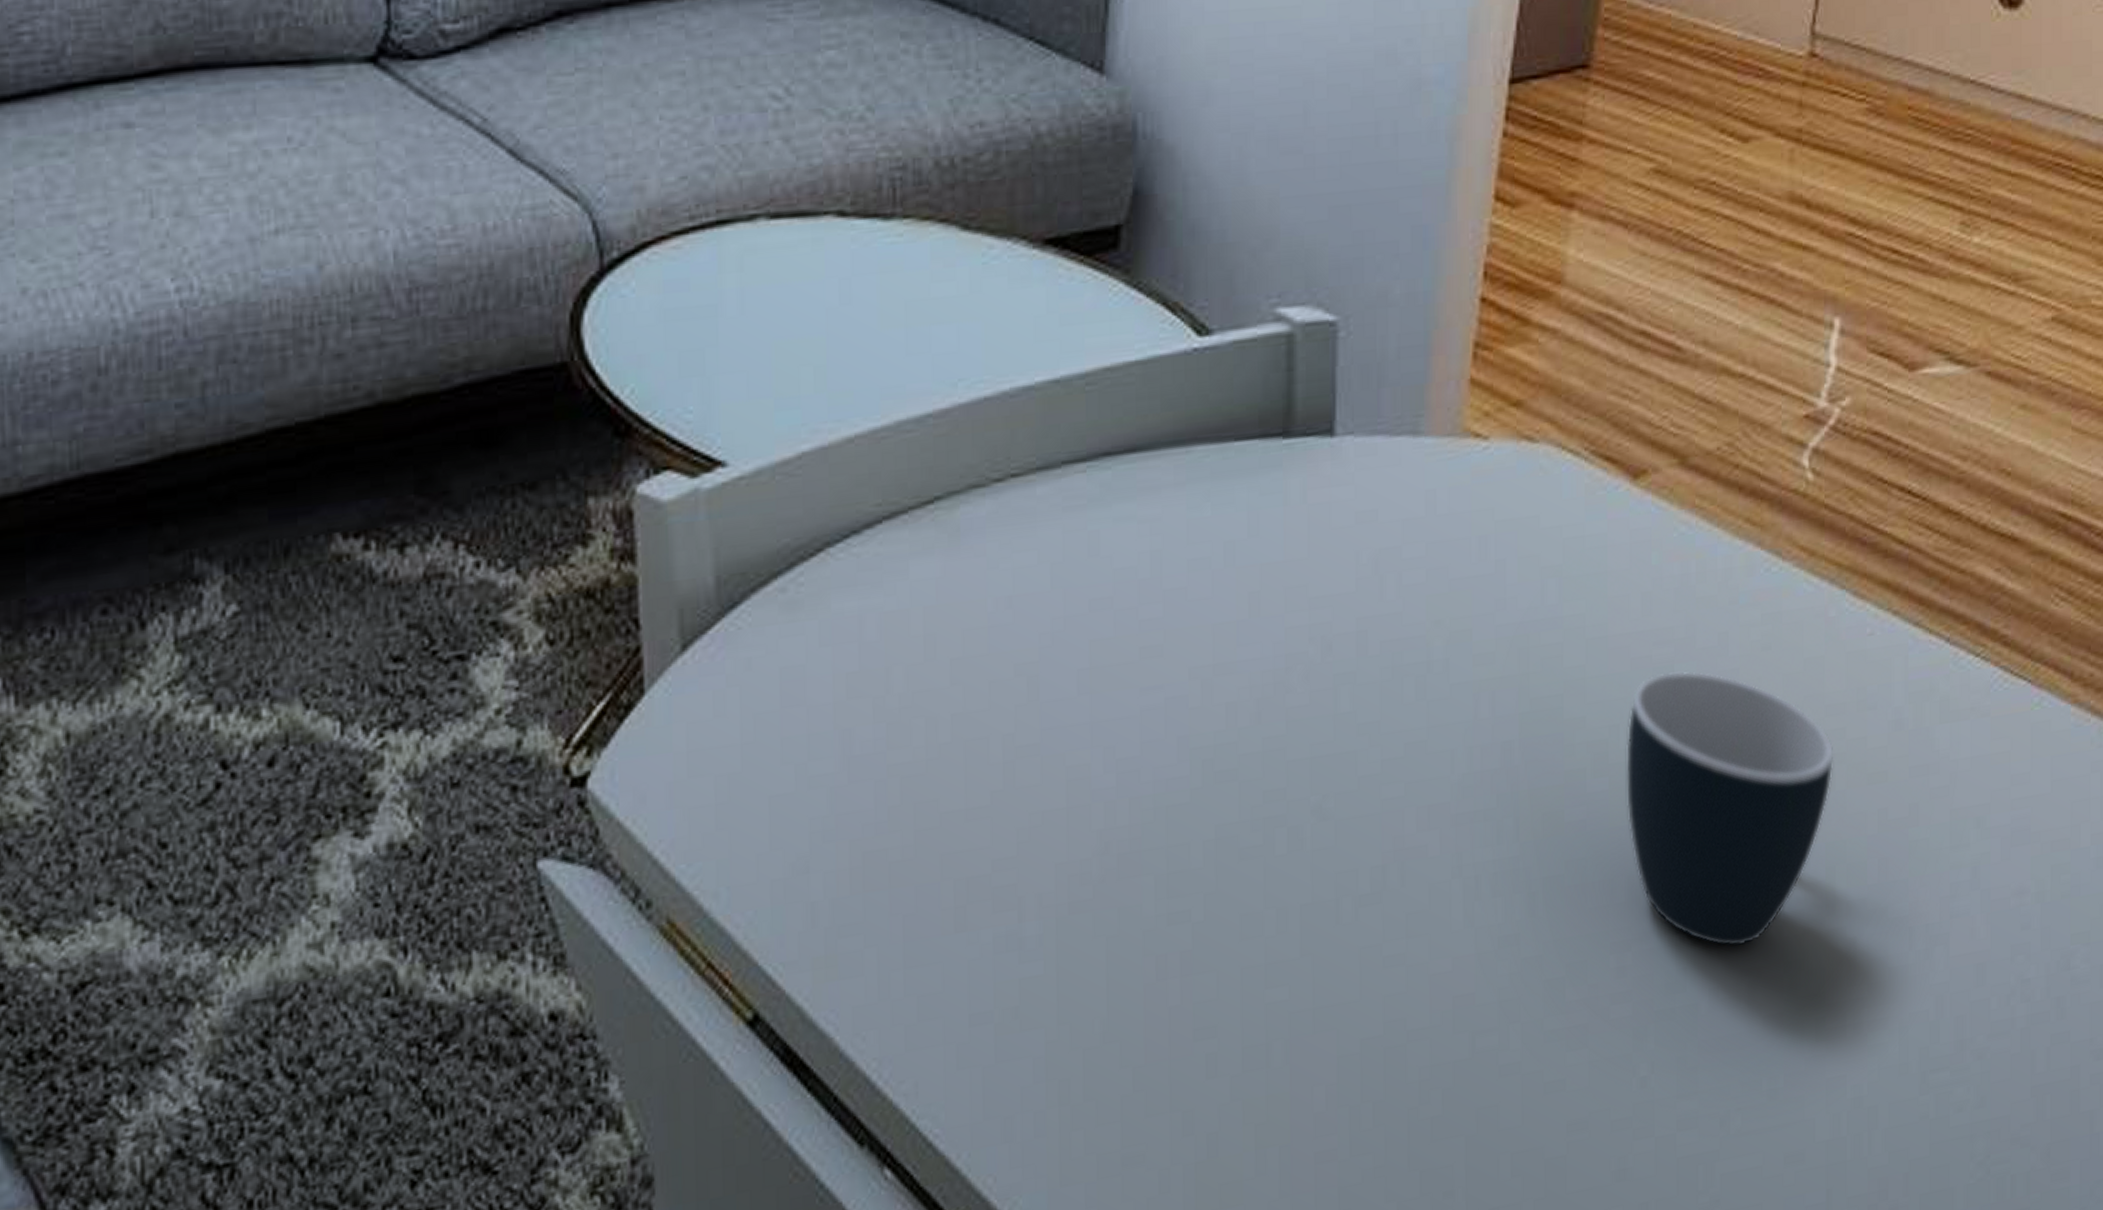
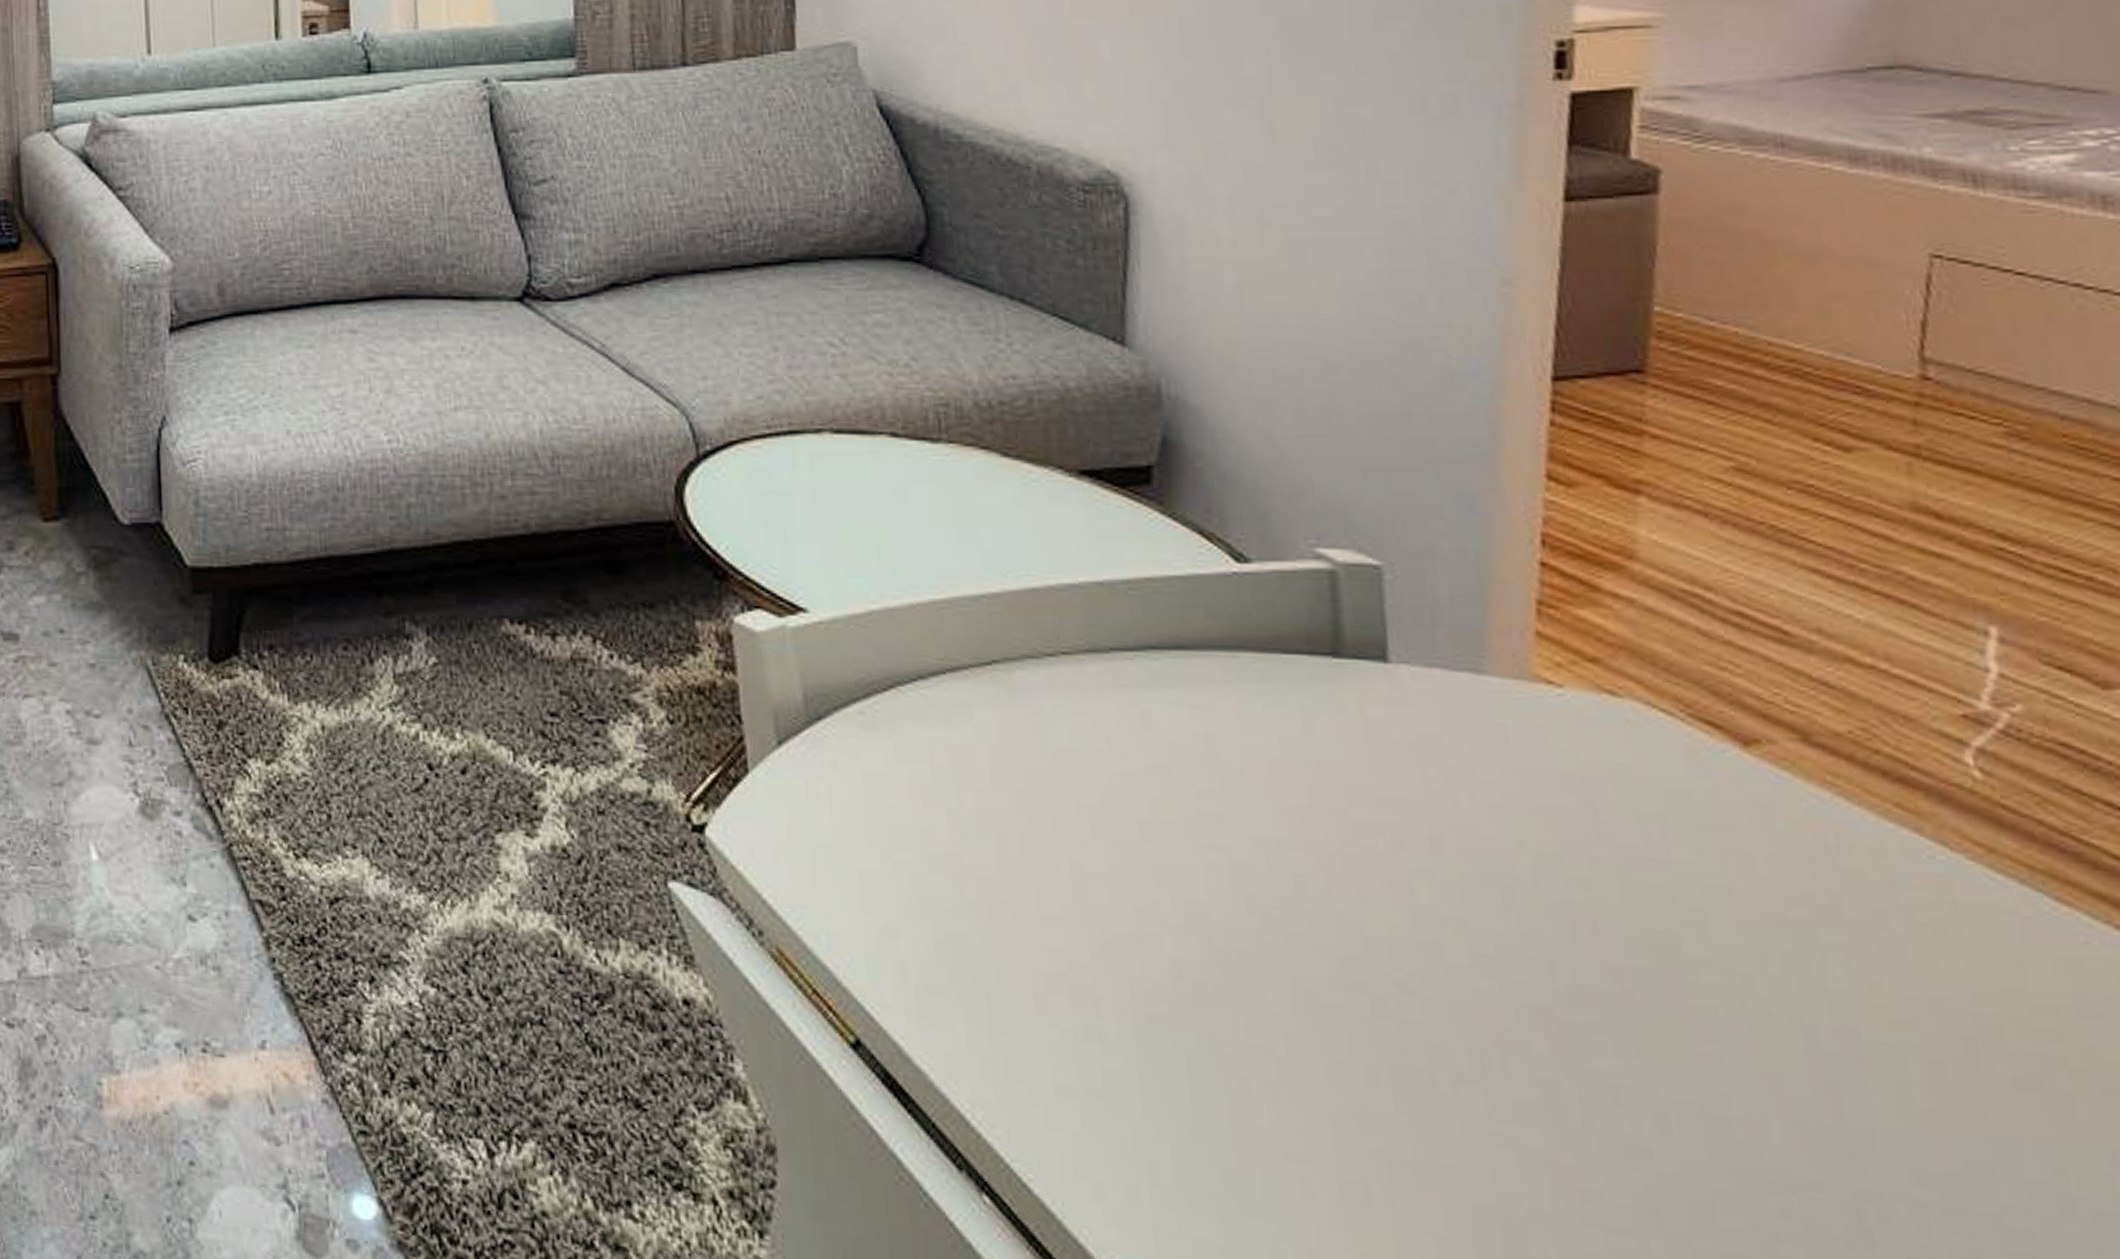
mug: present [1625,670,1834,948] -> none [1764,933,2052,1225]

